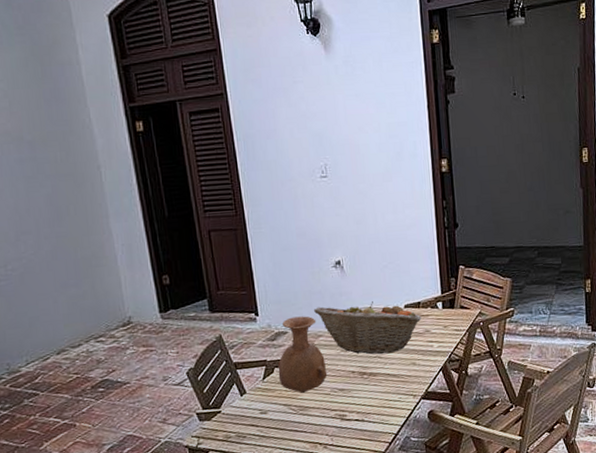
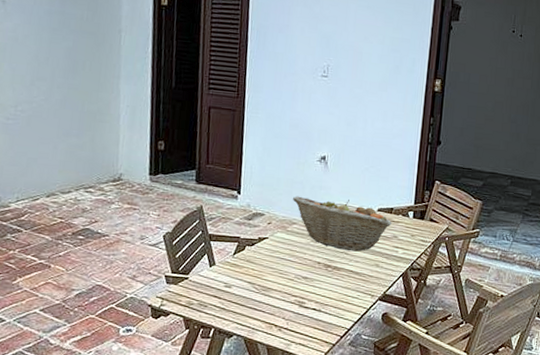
vase: present [277,316,327,393] -> none [248,201,295,274]

